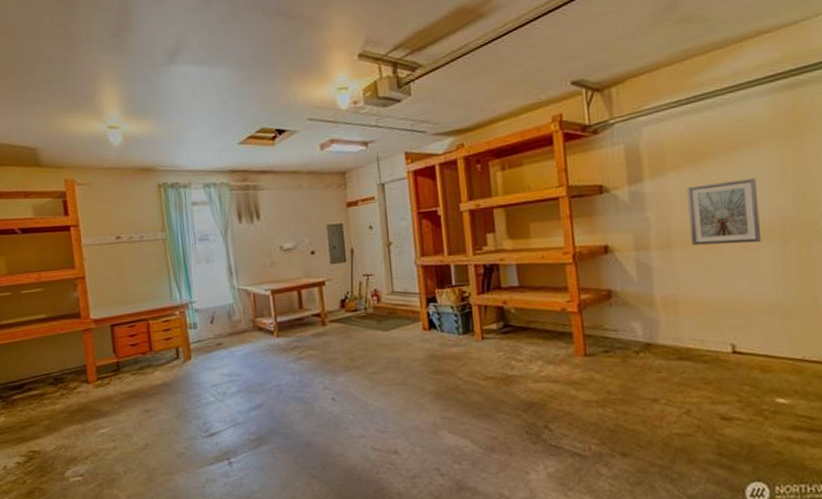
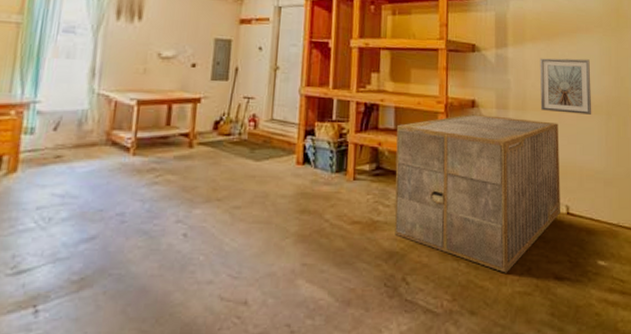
storage cabinet: none [521,257,724,417] -> present [394,114,560,273]

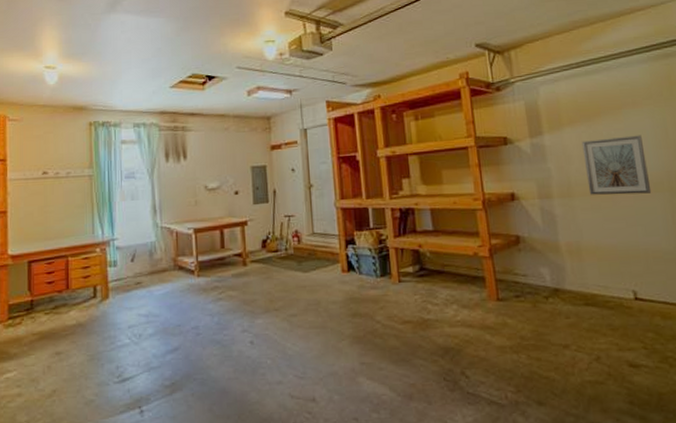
storage cabinet: present [394,114,560,273] -> none [435,206,627,363]

